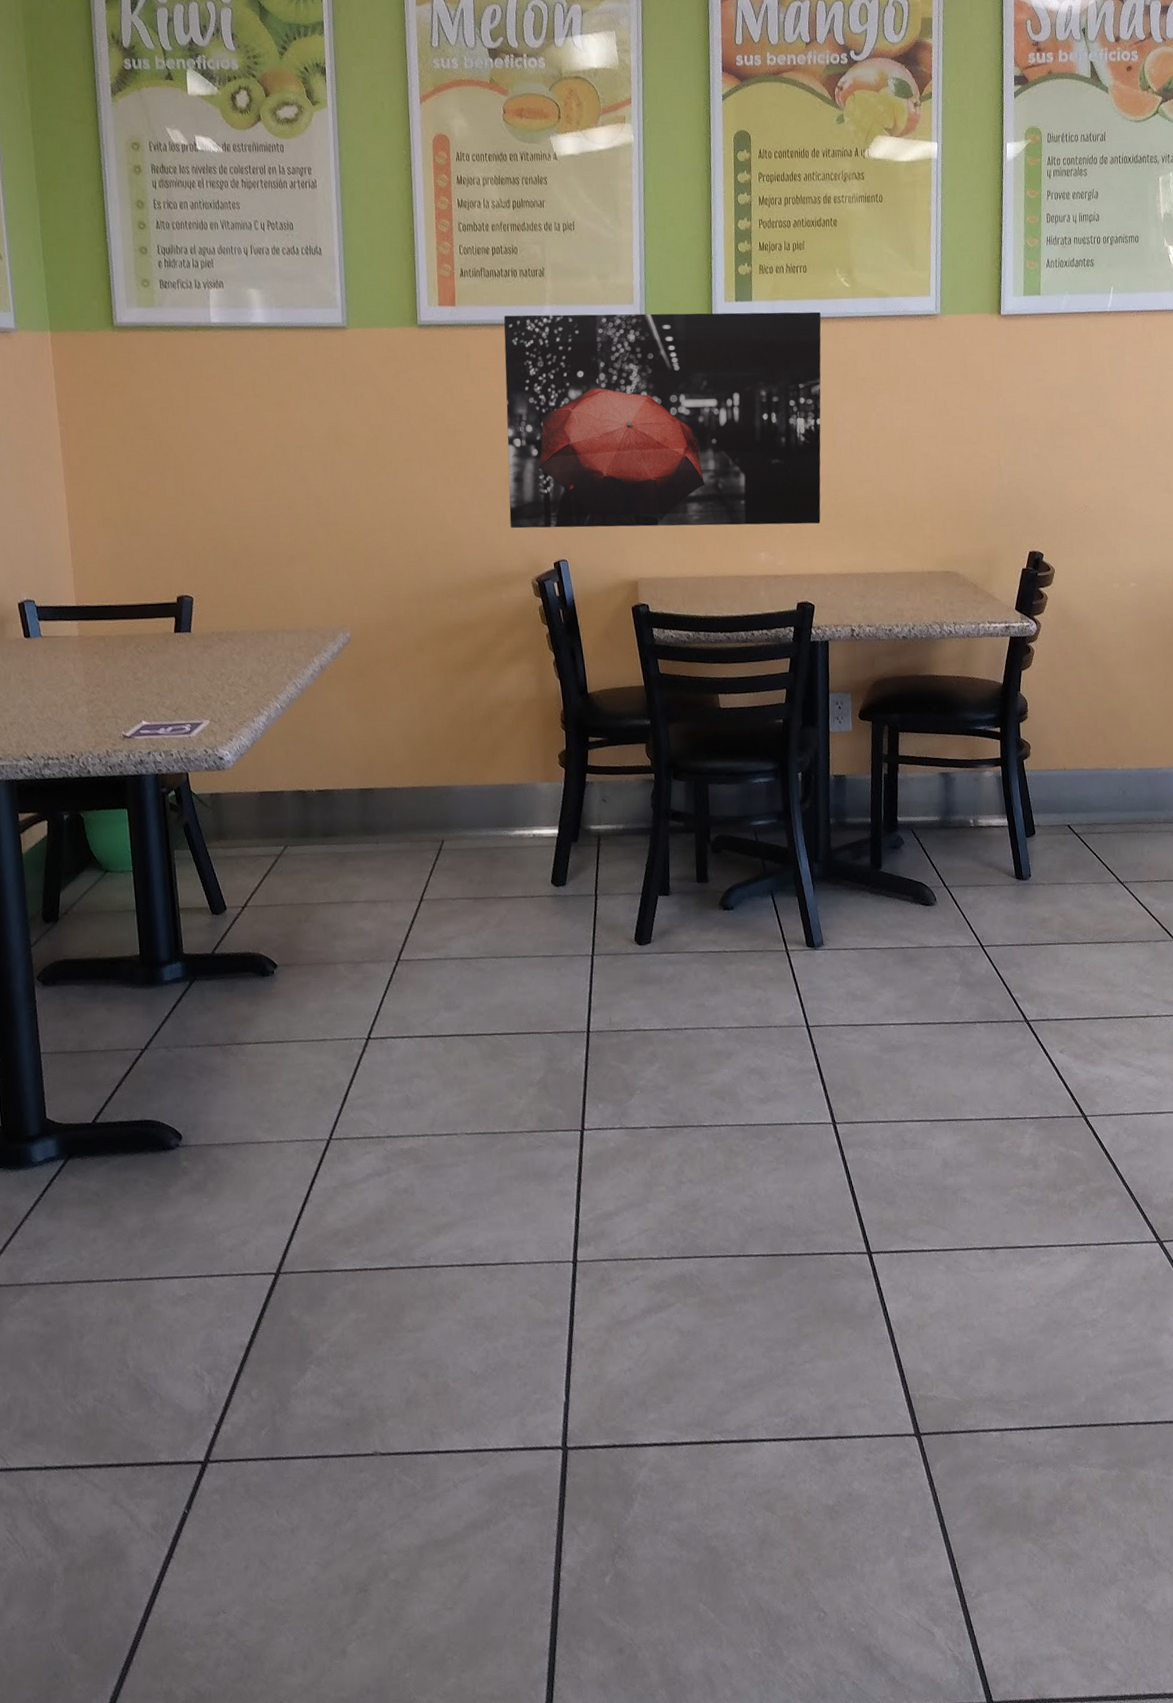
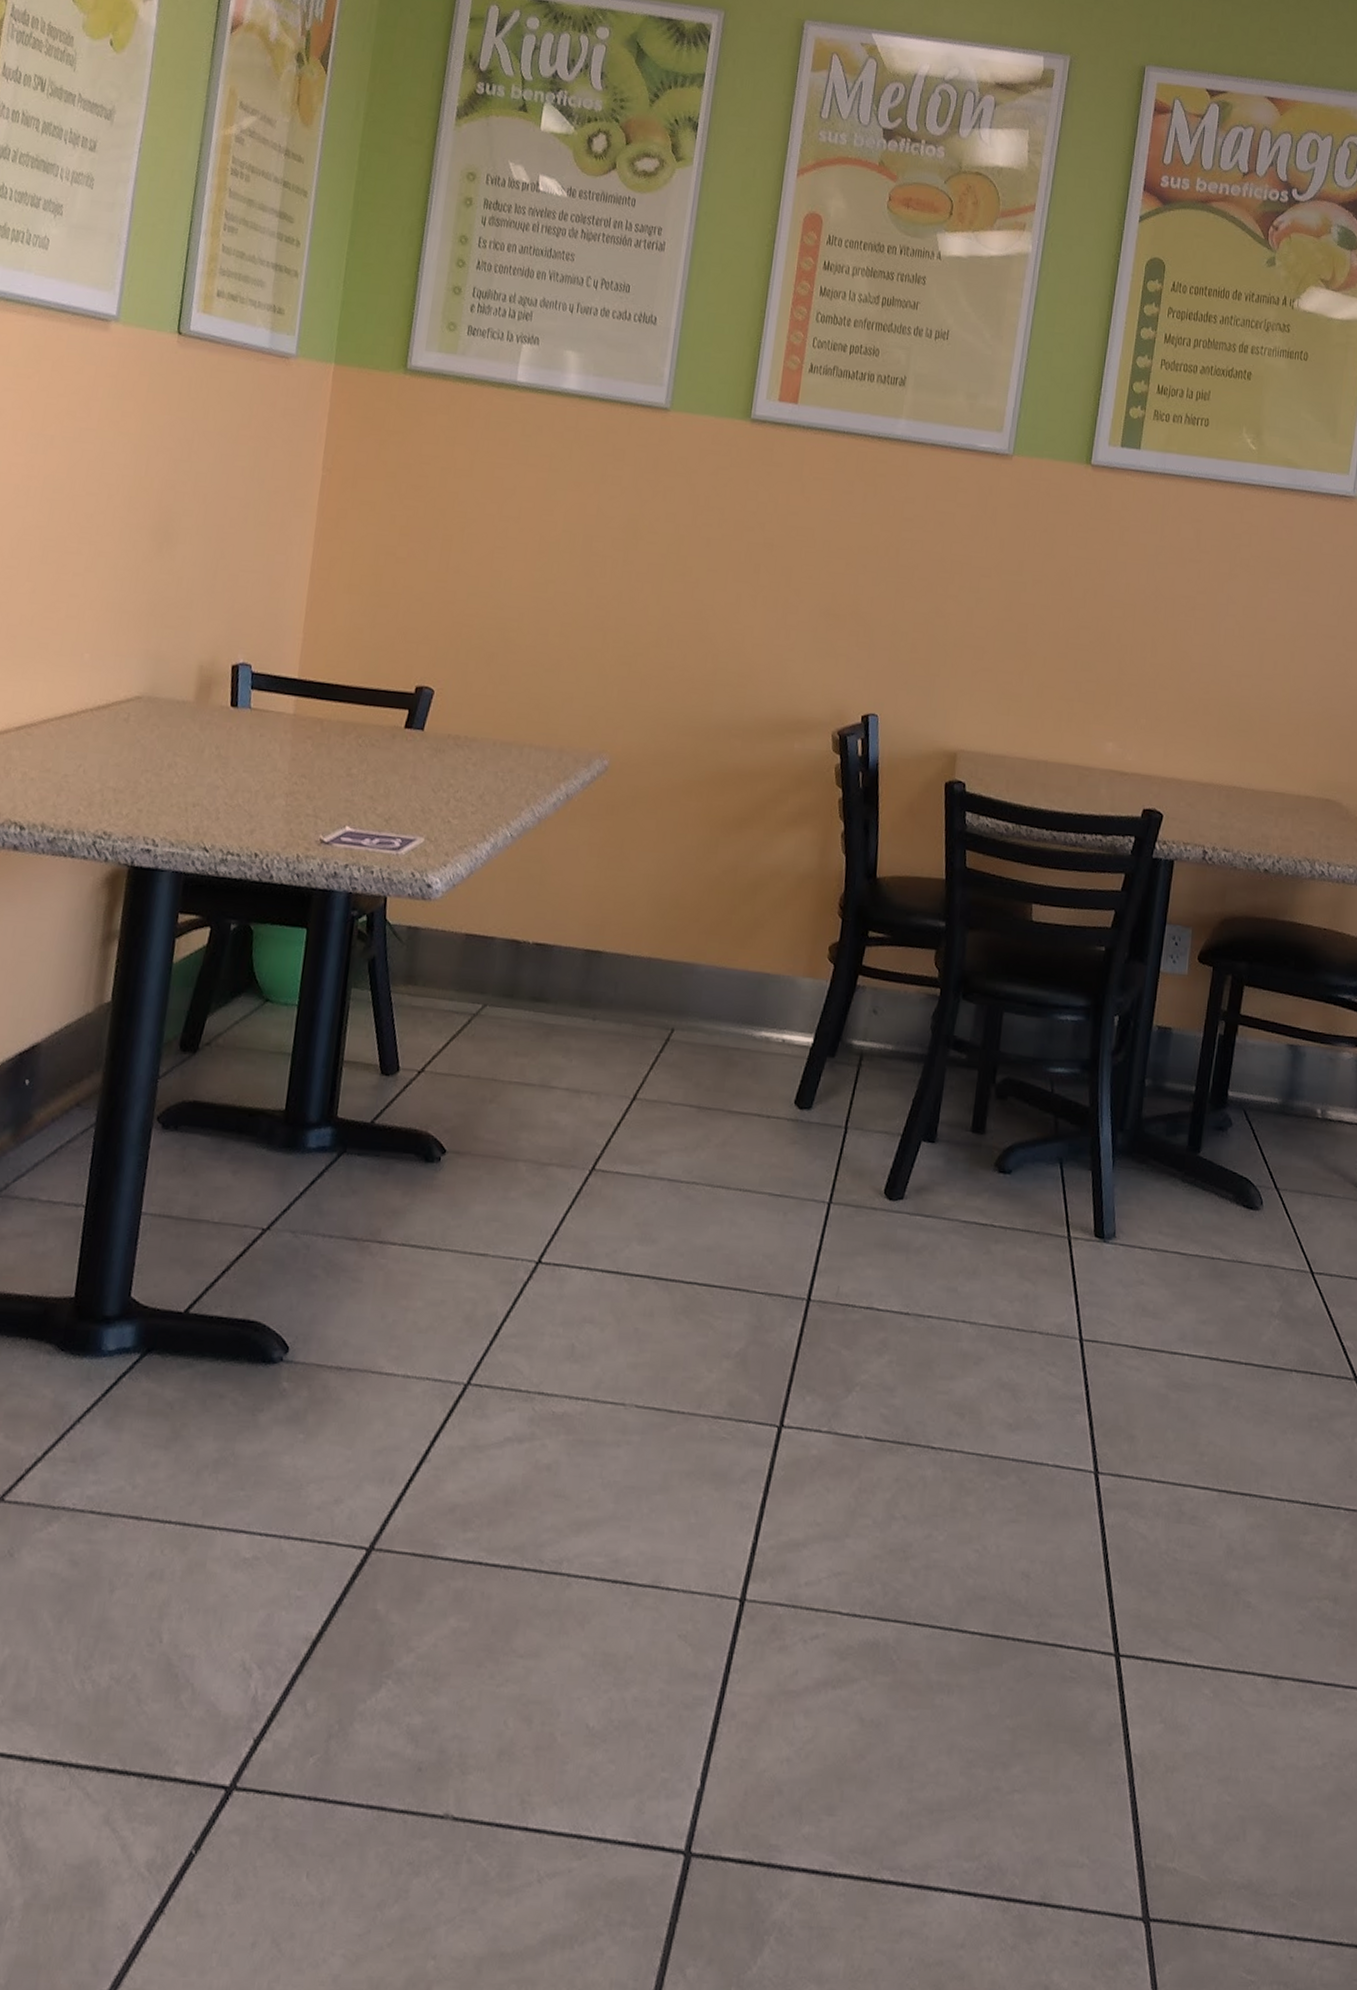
wall art: present [504,311,821,529] -> none [818,423,1218,718]

